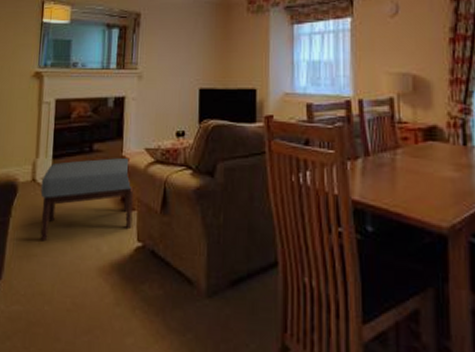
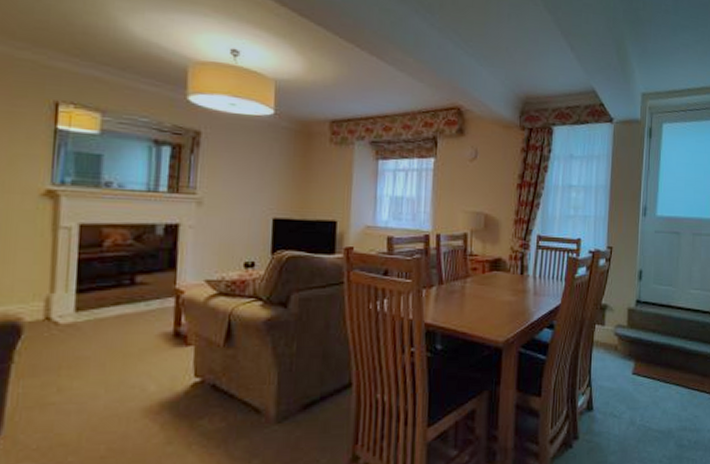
ottoman: present [40,158,134,242] -> none [58,291,190,388]

